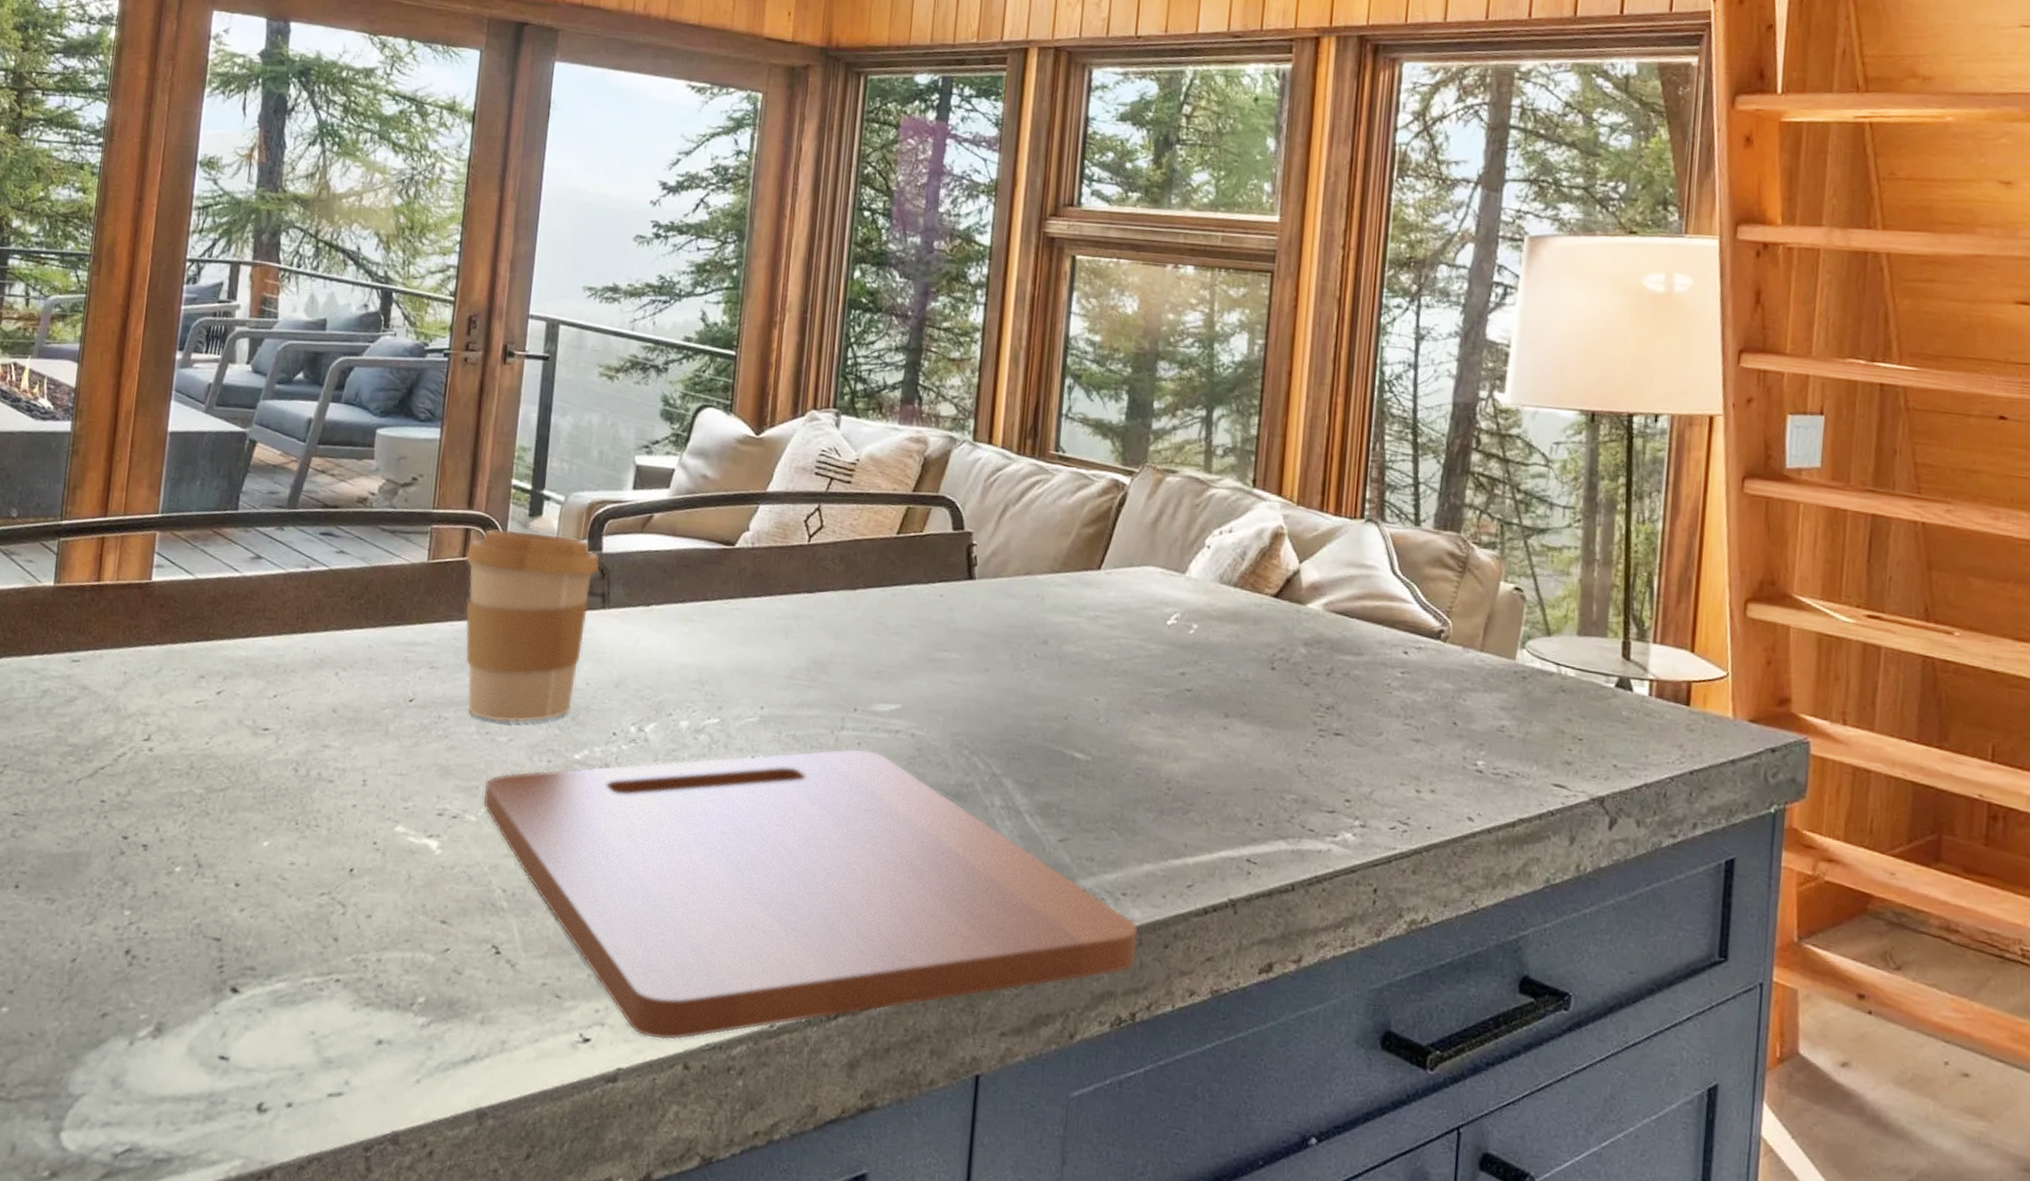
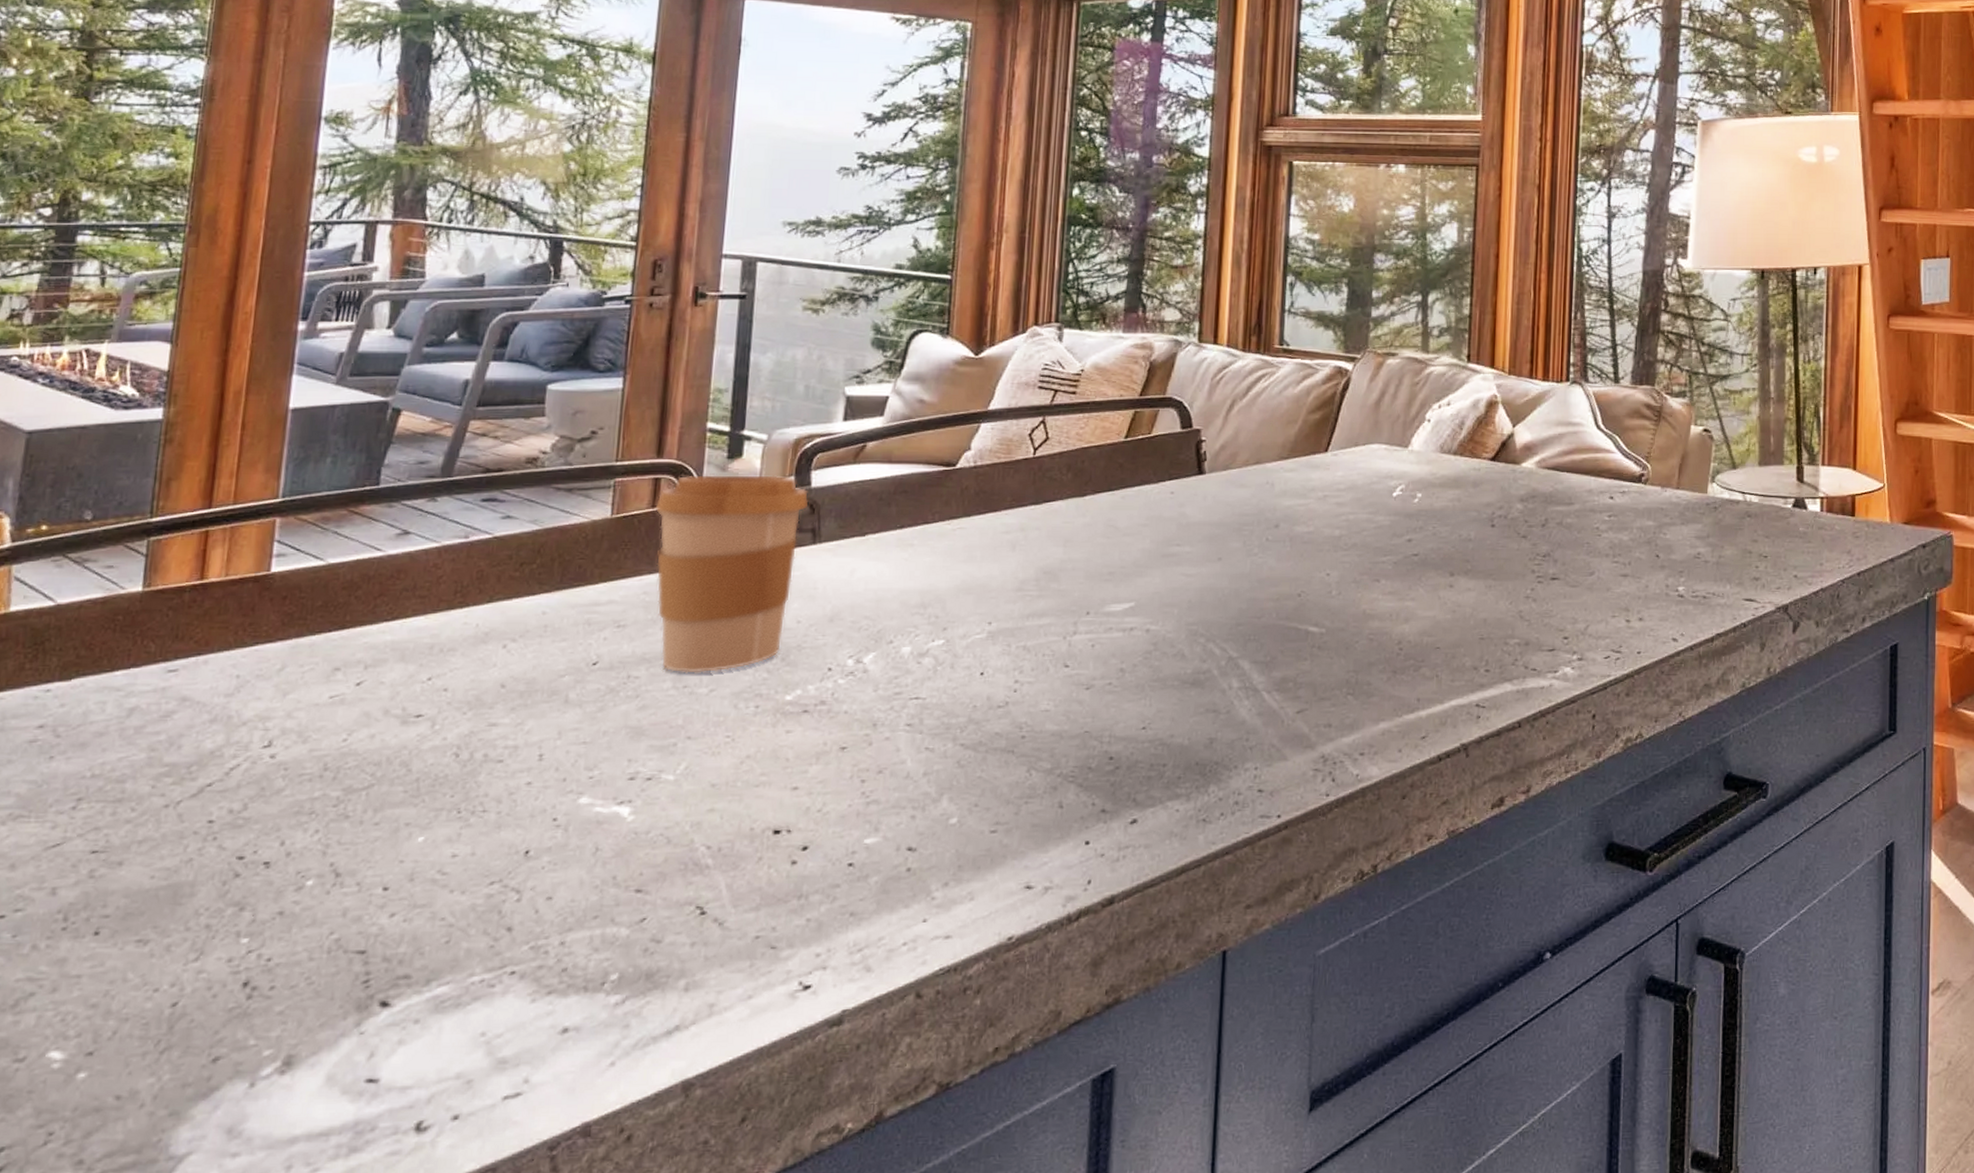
cutting board: present [483,748,1139,1040] -> none [682,651,1377,973]

